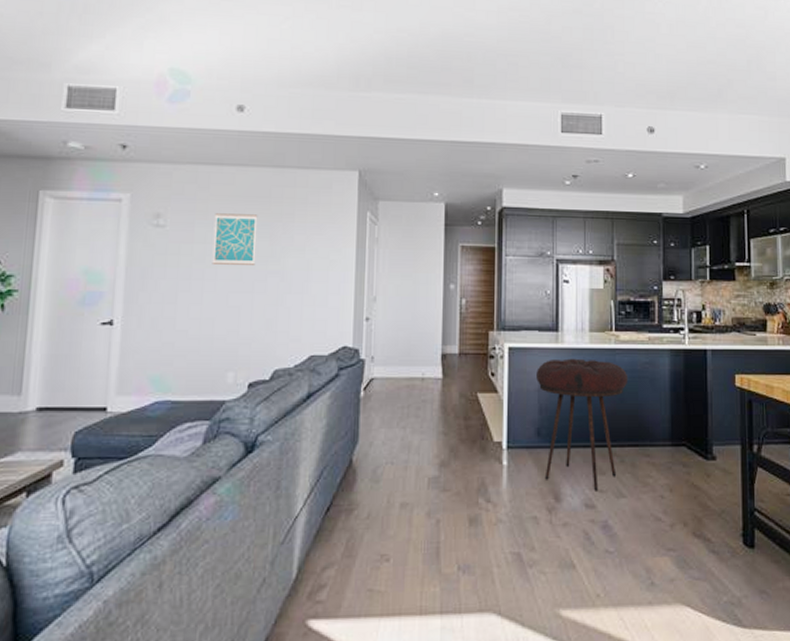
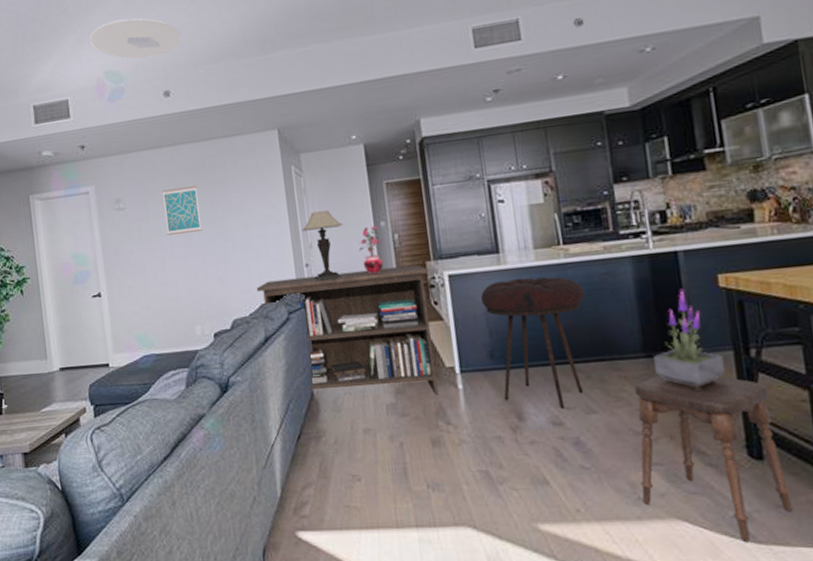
ceiling light: none [158,16,270,66] -> present [90,18,182,59]
storage cabinet: none [306,331,490,471] -> present [256,264,439,395]
table lamp: none [368,264,412,338] -> present [302,210,343,281]
potted plant: none [423,287,450,338] -> present [358,225,384,275]
stool: none [655,463,772,626] -> present [634,374,792,541]
potted plant: none [678,385,732,477] -> present [654,289,725,387]

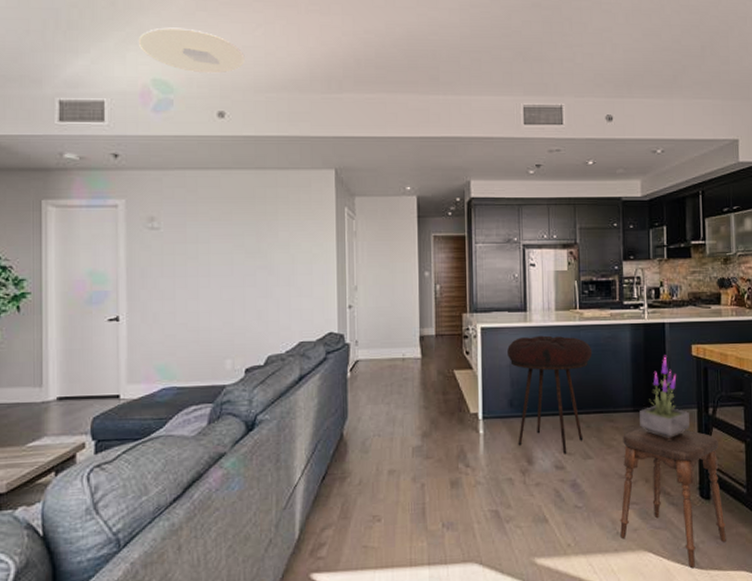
wall art: present [162,186,203,235] -> none [204,214,245,262]
storage cabinet: present [256,264,439,395] -> none [295,315,463,439]
table lamp: present [302,210,343,281] -> none [349,255,390,323]
potted plant: present [358,225,384,275] -> none [401,274,425,322]

